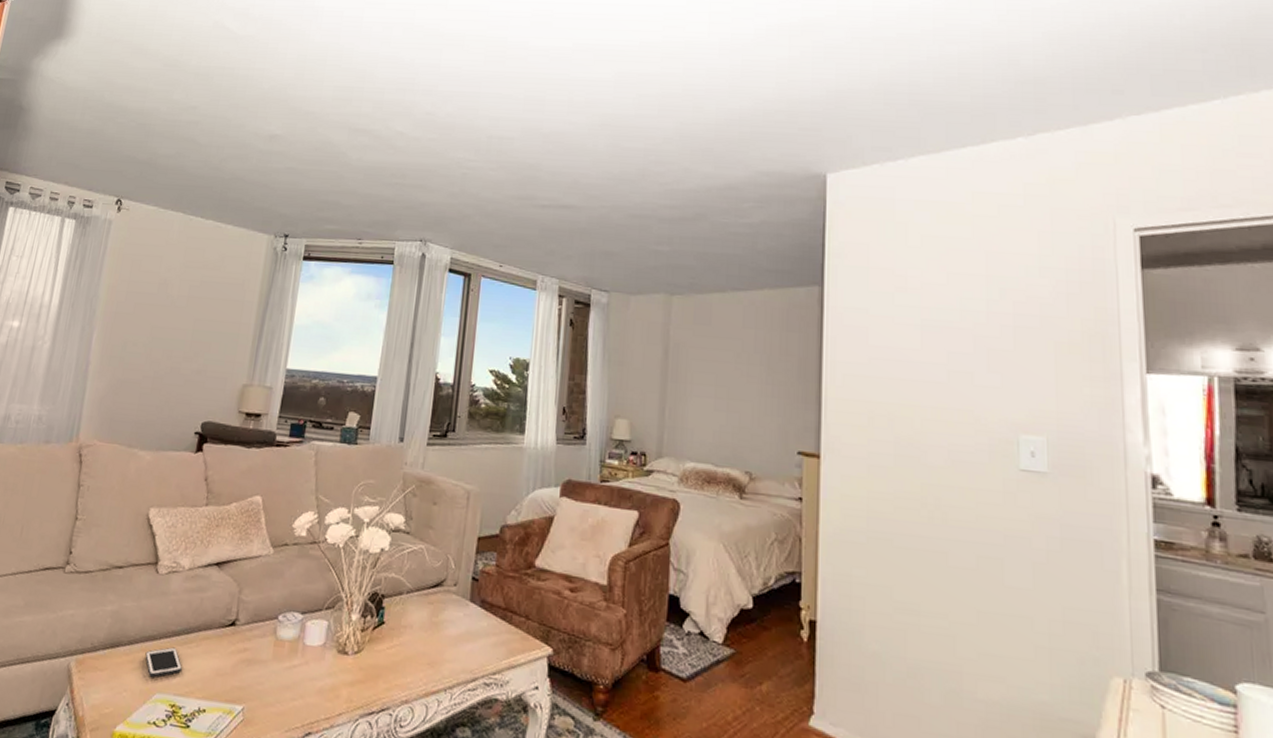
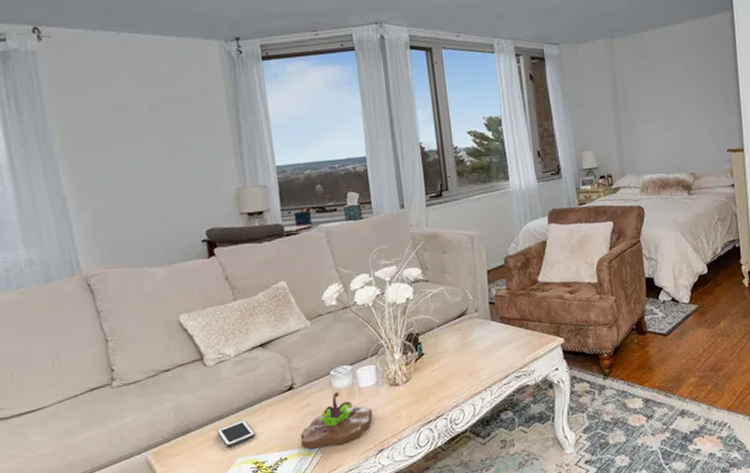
succulent planter: none [225,642,311,712] -> present [300,391,373,450]

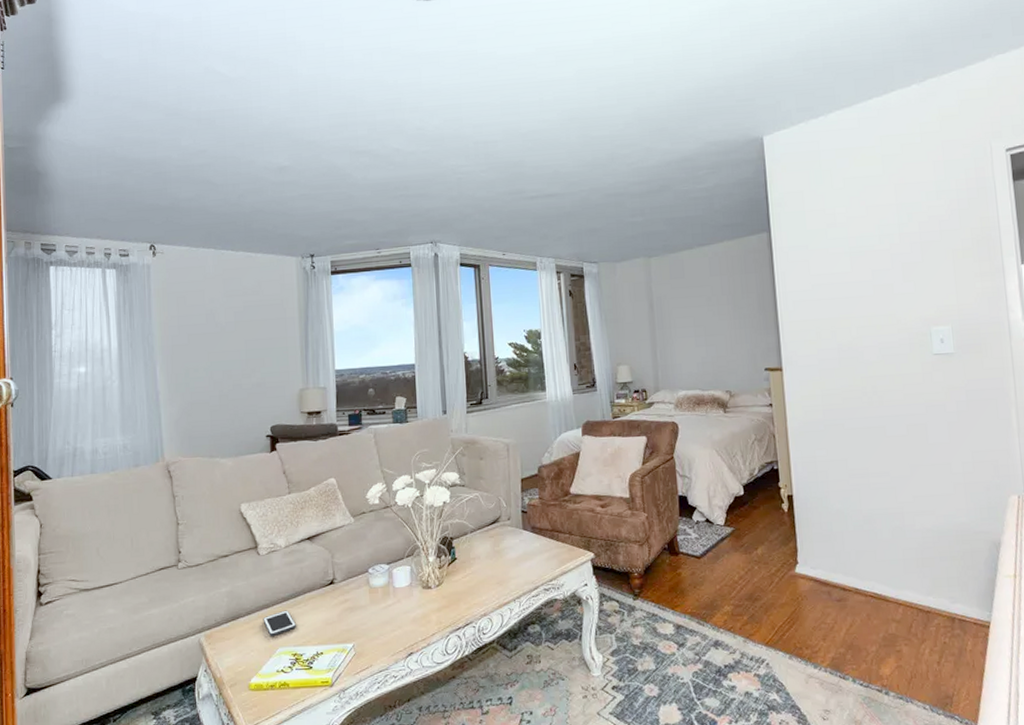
succulent planter: present [300,391,373,450] -> none [336,590,405,646]

